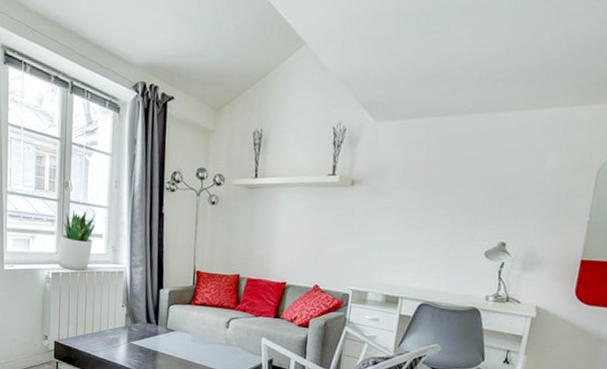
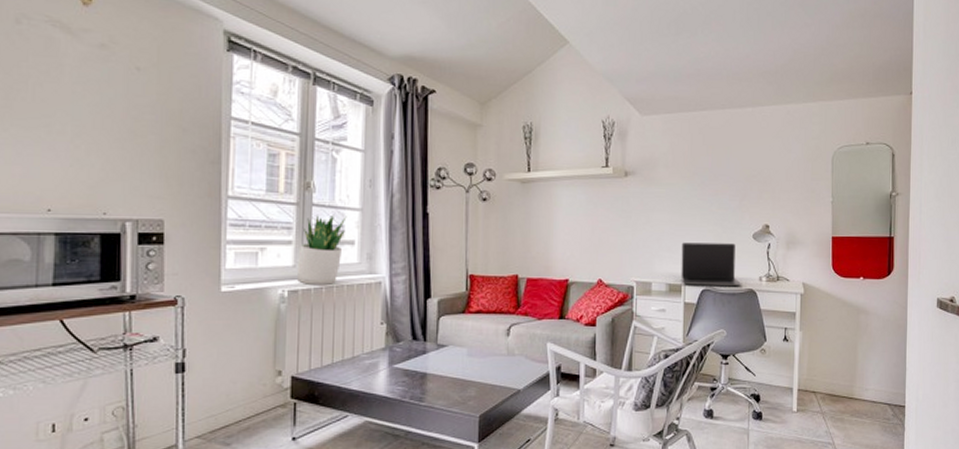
laptop computer: none [399,255,466,304] -> present [681,242,742,287]

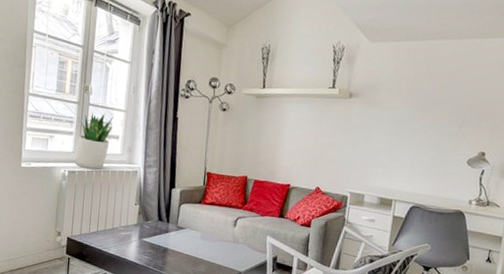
laptop computer: present [681,242,742,287] -> none [392,162,452,207]

